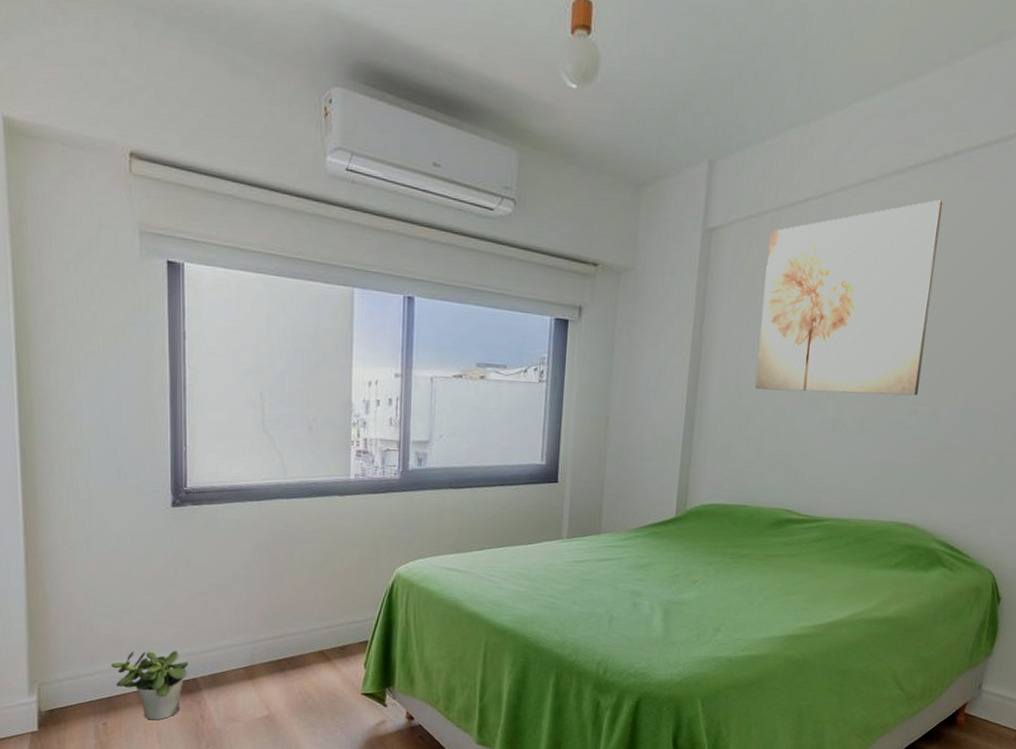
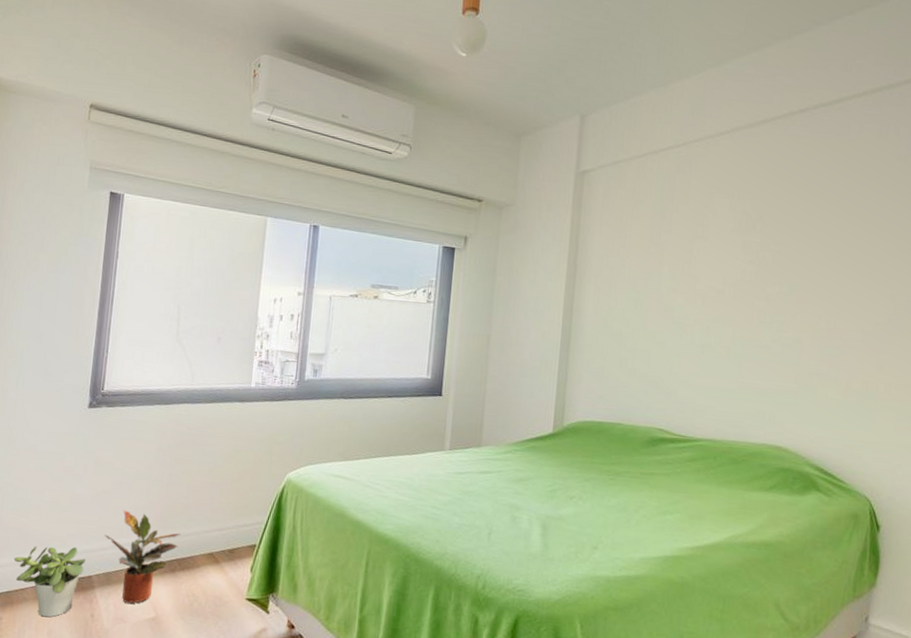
potted plant: none [205,611,287,703] -> present [104,510,181,604]
wall art: present [754,199,943,396] -> none [626,149,793,323]

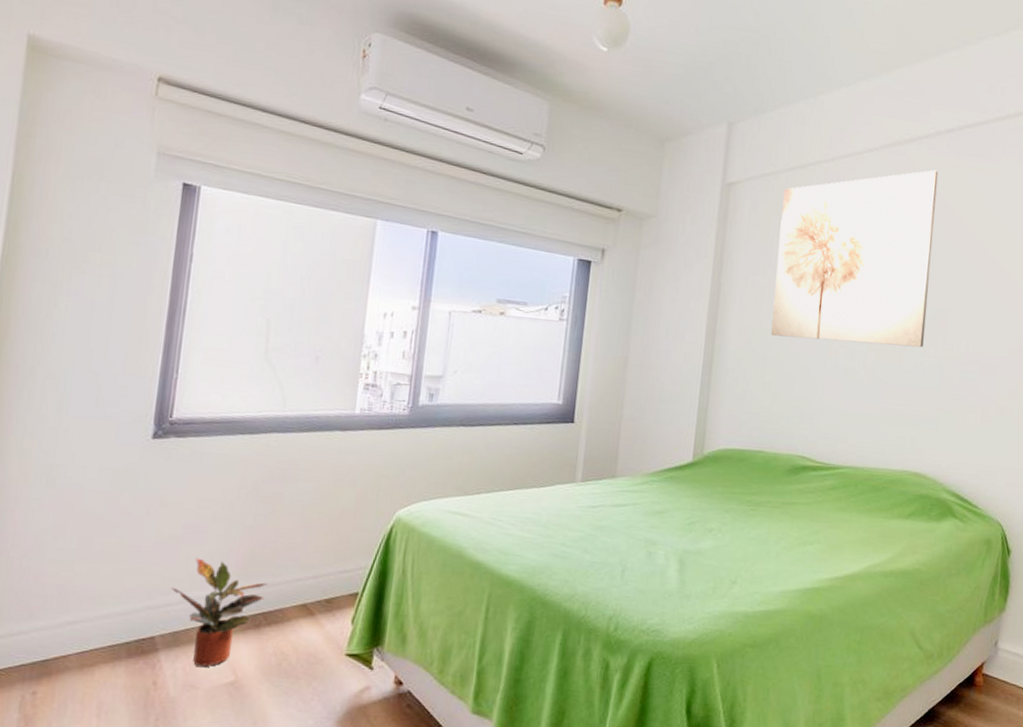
potted plant: present [14,546,85,618] -> none [52,602,147,688]
wall art: none [626,149,793,323] -> present [770,169,939,347]

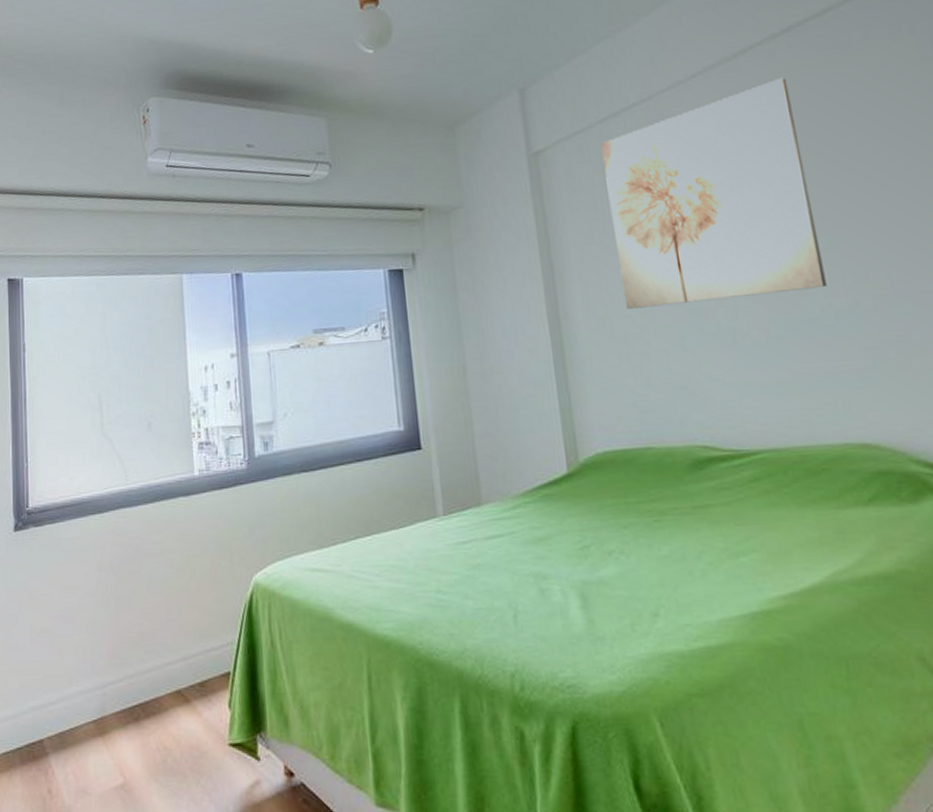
potted plant: present [171,558,267,667] -> none [51,650,139,769]

